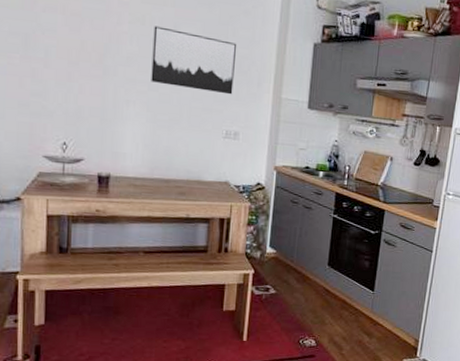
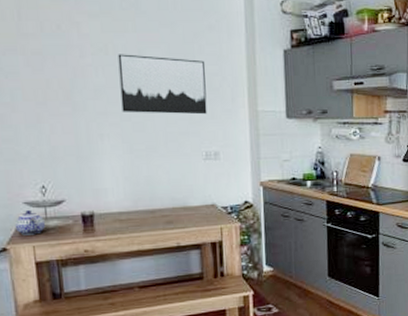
teapot: none [31,163,61,189] -> present [14,209,45,236]

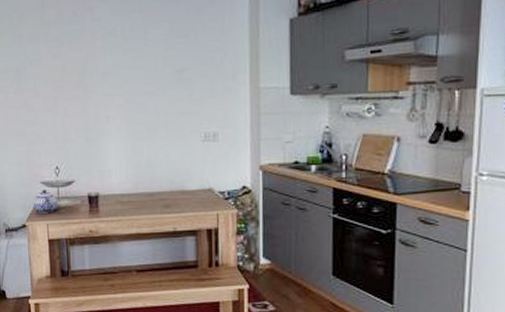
wall art: present [118,54,207,115] -> none [125,35,207,94]

